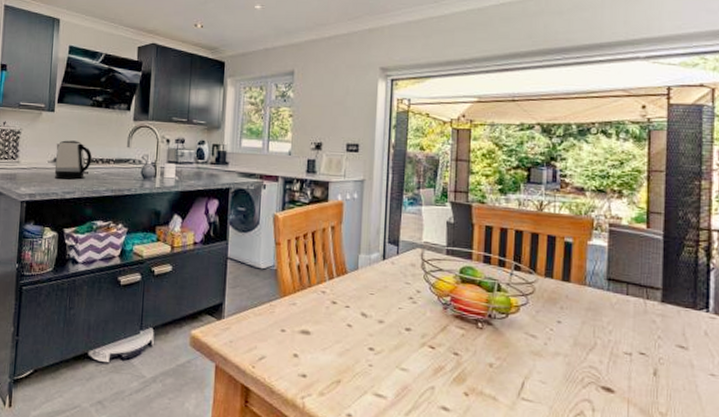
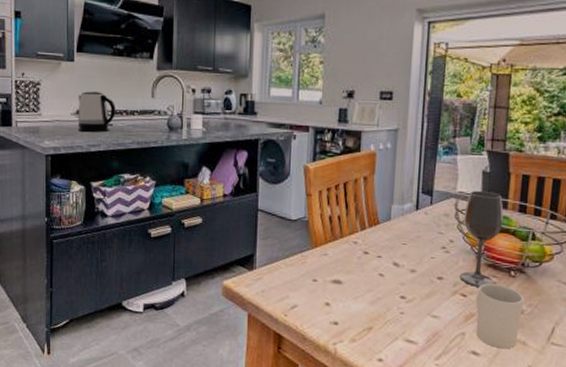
wine glass: none [428,241,469,339] -> present [460,191,504,287]
mug: none [445,335,493,405] -> present [475,283,525,350]

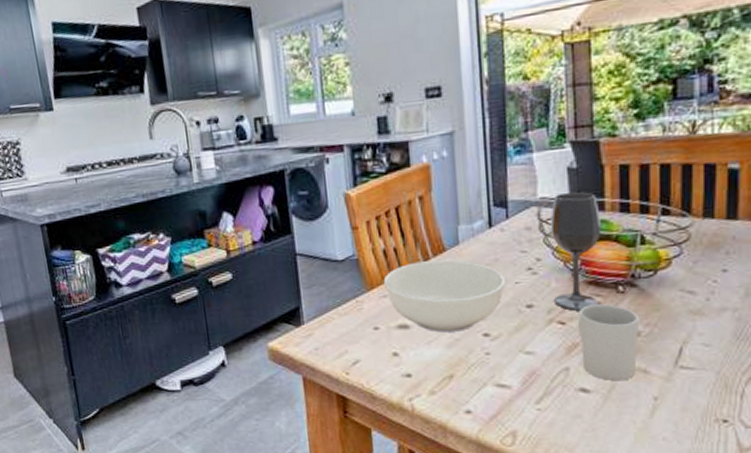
kettle: present [78,91,115,133] -> none [64,142,112,193]
bowl: none [326,230,424,292] -> present [383,259,506,333]

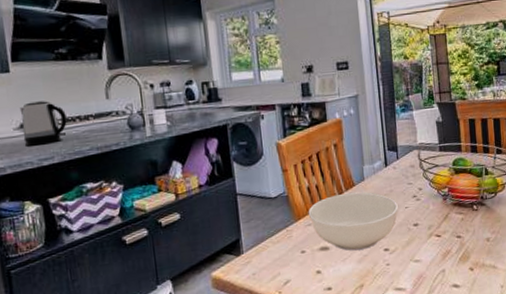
kettle: none [64,142,112,193] -> present [19,101,67,148]
wine glass: present [549,192,601,311] -> none [426,138,462,226]
mug: present [578,304,640,382] -> none [449,219,489,277]

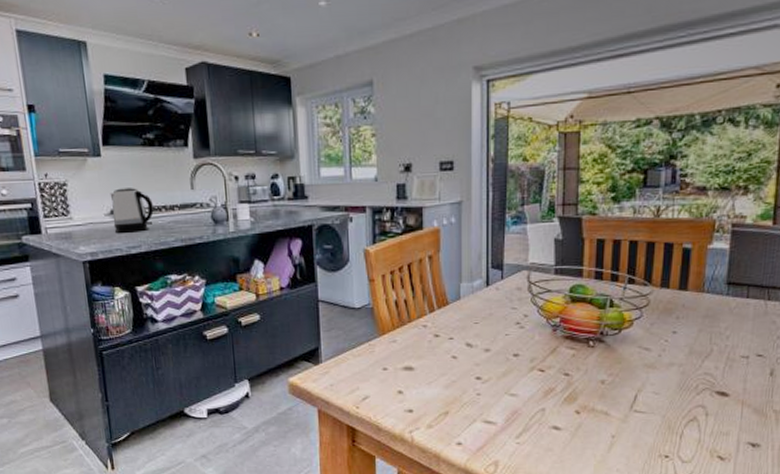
bowl: present [308,192,399,251] -> none [393,312,498,375]

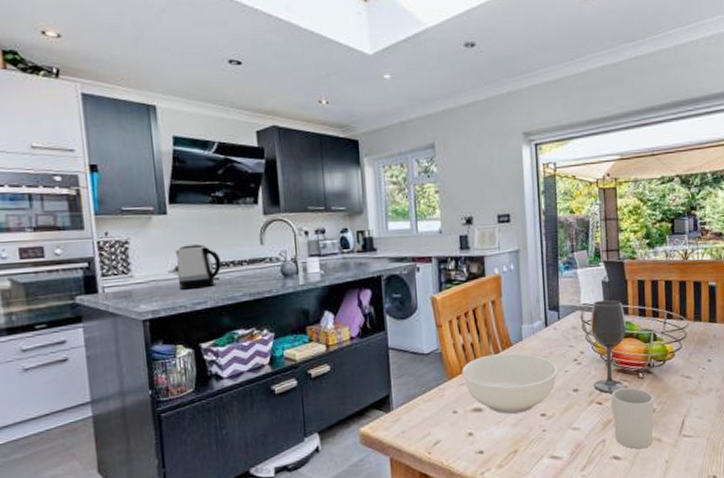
bowl: none [393,312,498,375] -> present [461,352,558,414]
wine glass: none [537,260,579,361] -> present [590,300,626,393]
mug: none [555,356,605,421] -> present [611,387,655,450]

